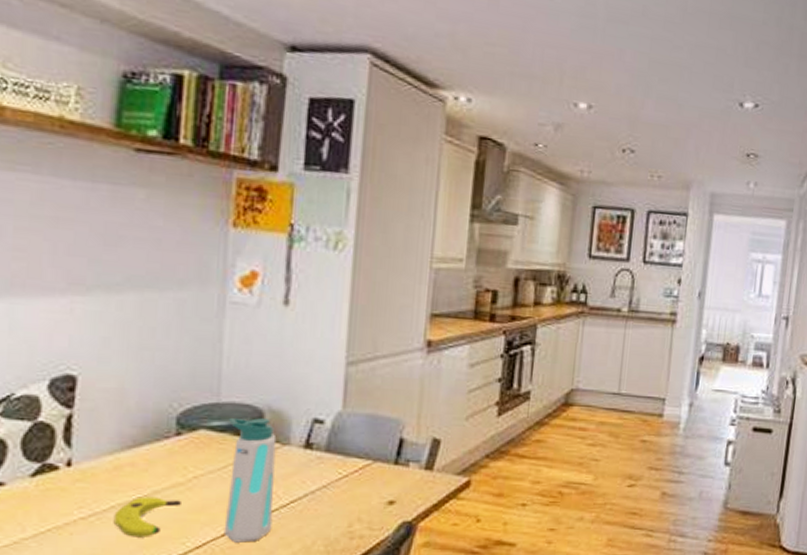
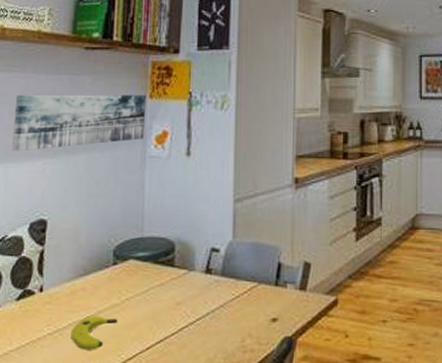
wall art: none [18,204,228,283] -> present [11,94,147,152]
water bottle: present [223,417,277,543] -> none [148,249,185,355]

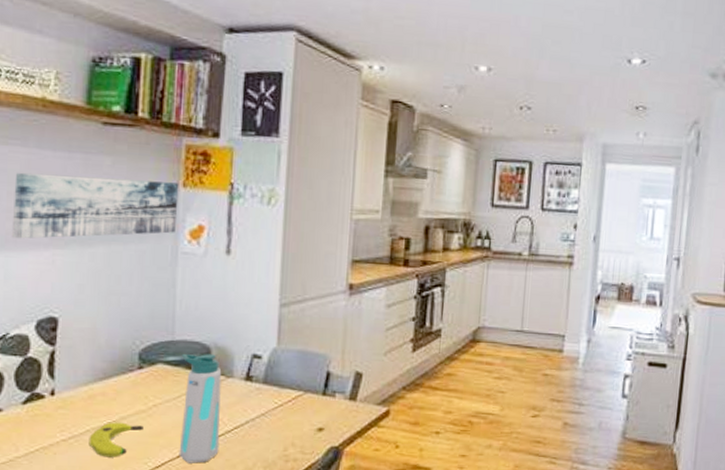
water bottle: none [148,249,185,355] -> present [179,353,222,463]

